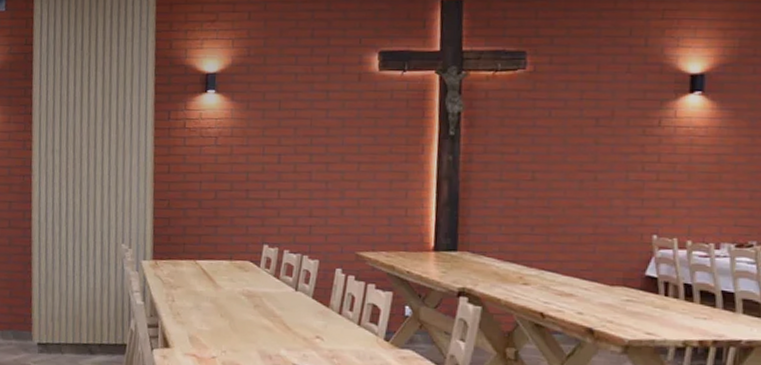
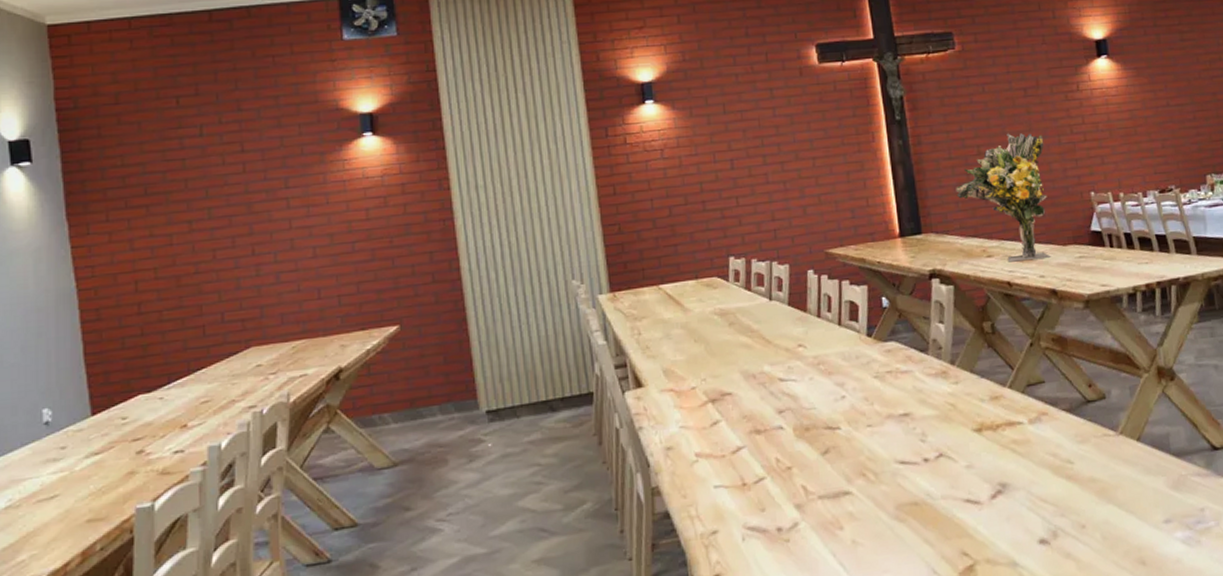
bouquet: none [501,162,609,295] -> present [956,133,1051,262]

